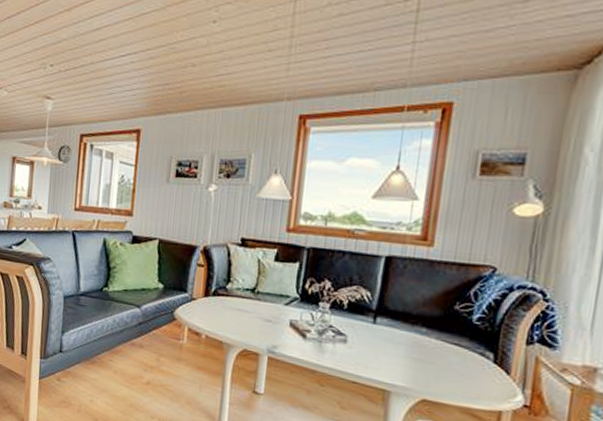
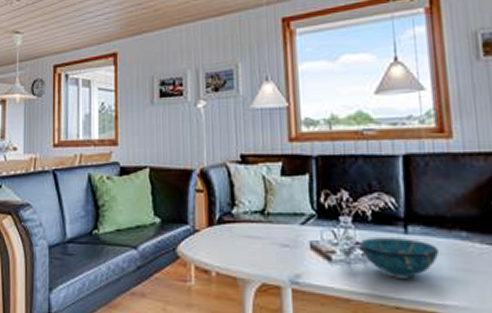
decorative bowl: none [331,323,400,361] -> present [359,238,440,278]

